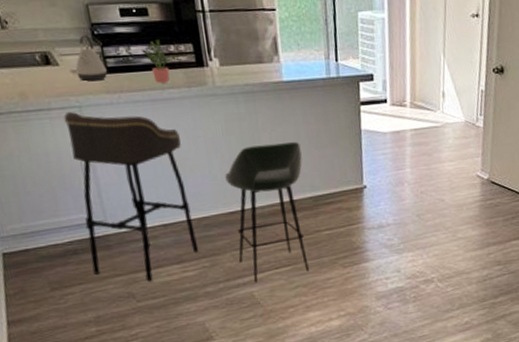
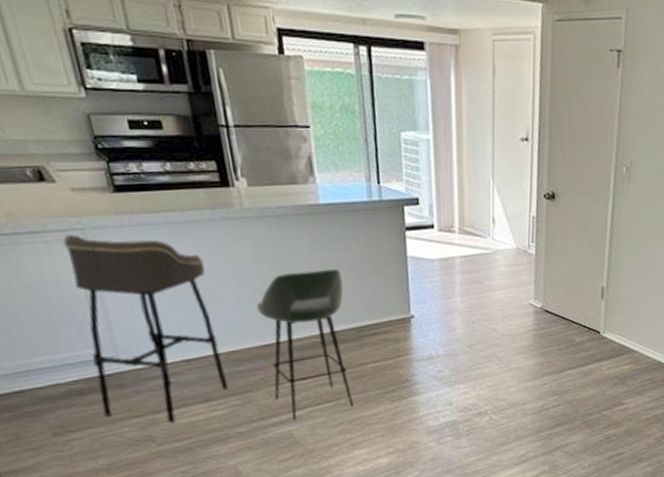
kettle: present [75,33,107,82] -> none [75,147,115,201]
potted plant: present [142,38,183,84] -> none [156,154,205,204]

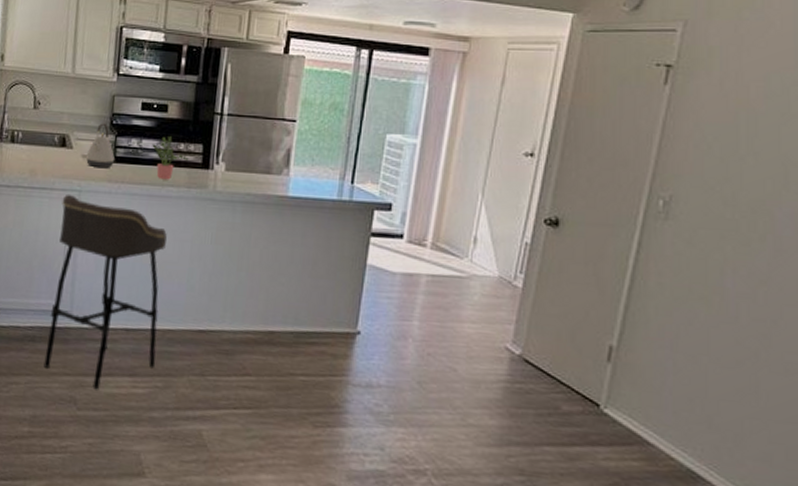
kettle: none [75,147,115,201] -> present [85,122,115,169]
potted plant: none [156,154,205,204] -> present [152,135,189,180]
bar stool: present [256,268,354,422] -> none [195,260,292,421]

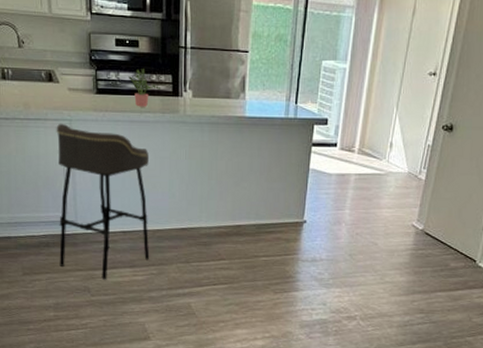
kettle: present [85,122,115,169] -> none [71,57,97,100]

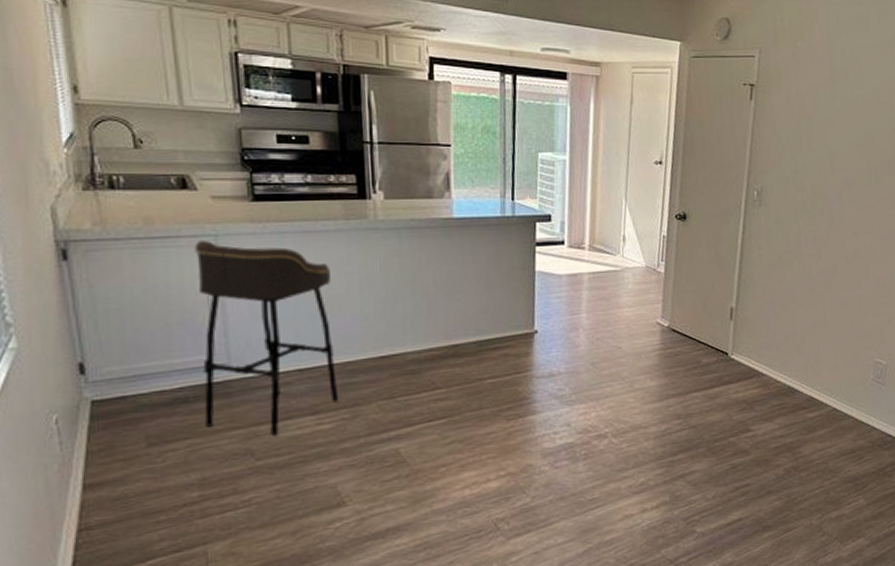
potted plant: present [128,68,161,107] -> none [297,167,343,214]

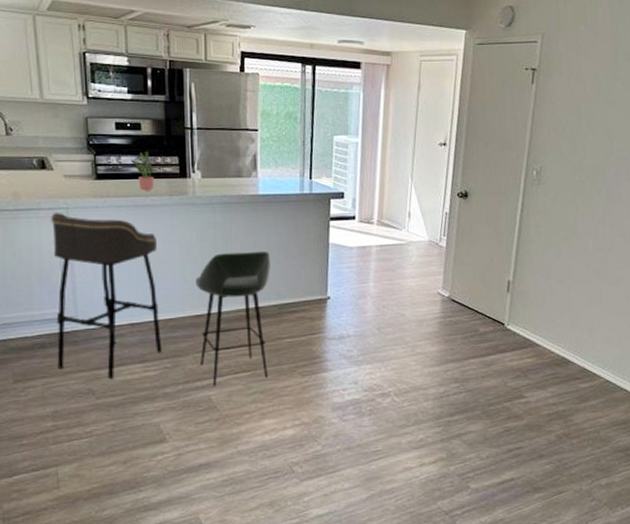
potted plant: none [297,167,343,214] -> present [131,150,168,191]
bar stool: none [378,281,468,439] -> present [195,250,270,387]

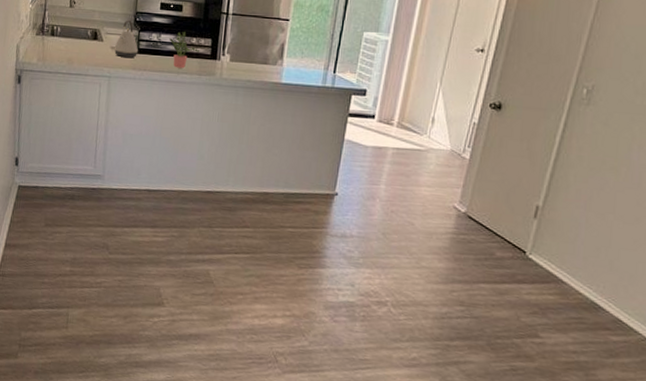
bar stool: present [51,212,163,378] -> none [81,79,182,237]
kettle: none [67,143,96,186] -> present [114,19,138,59]
bar stool: present [195,250,270,387] -> none [204,135,284,263]

